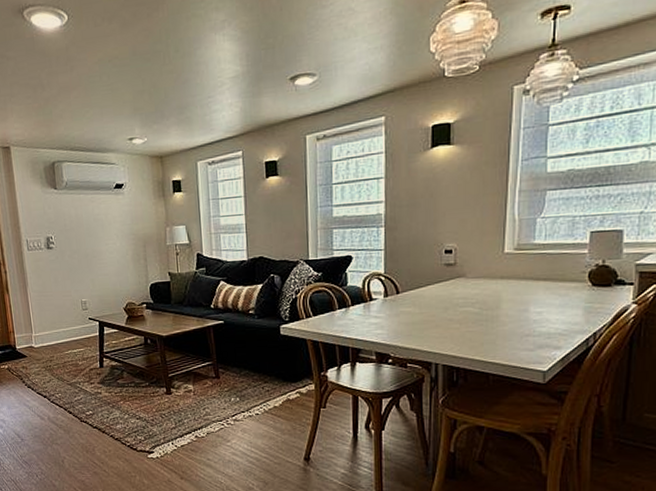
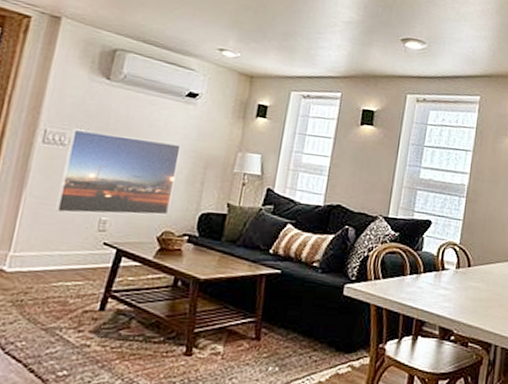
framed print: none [44,230,127,300] -> present [55,128,181,216]

